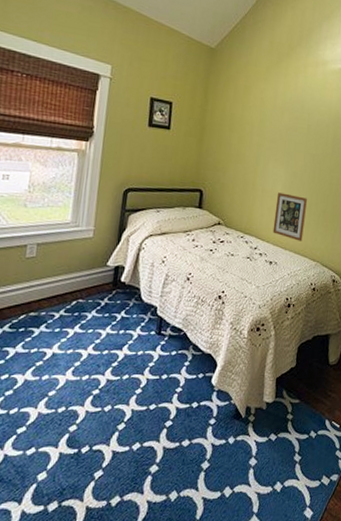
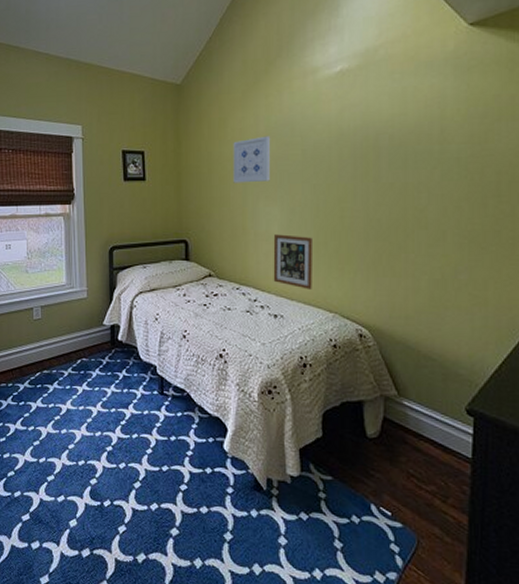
wall art: none [250,108,285,147] -> present [233,135,271,183]

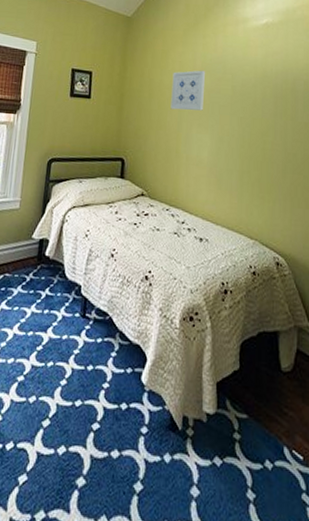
picture frame: present [273,234,314,290] -> none [201,160,239,215]

